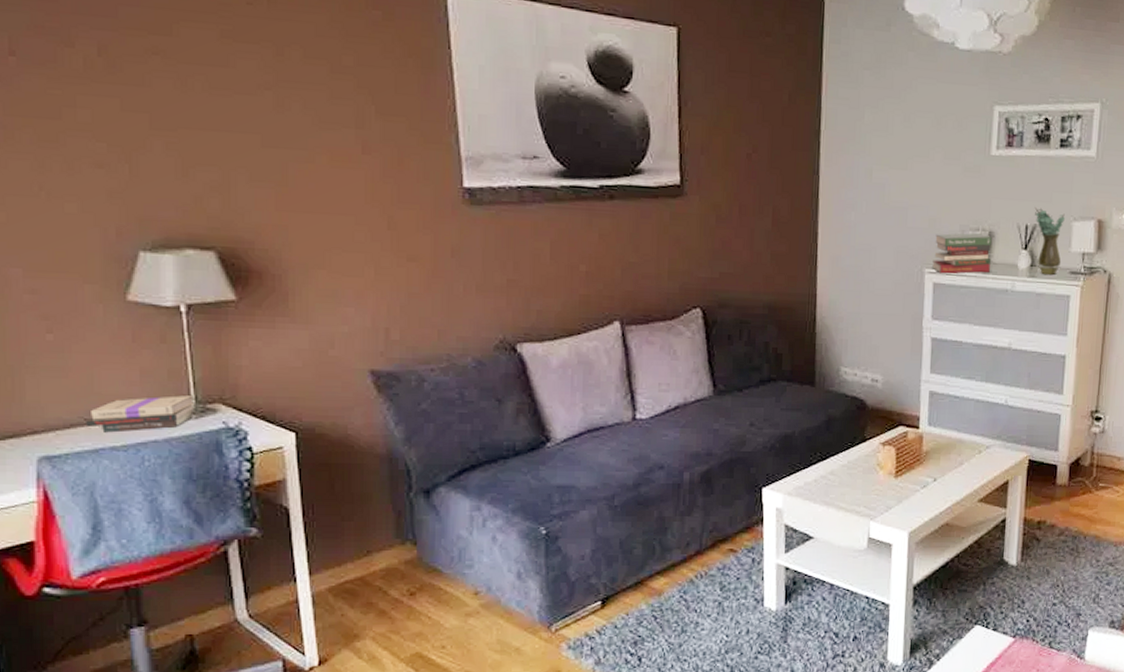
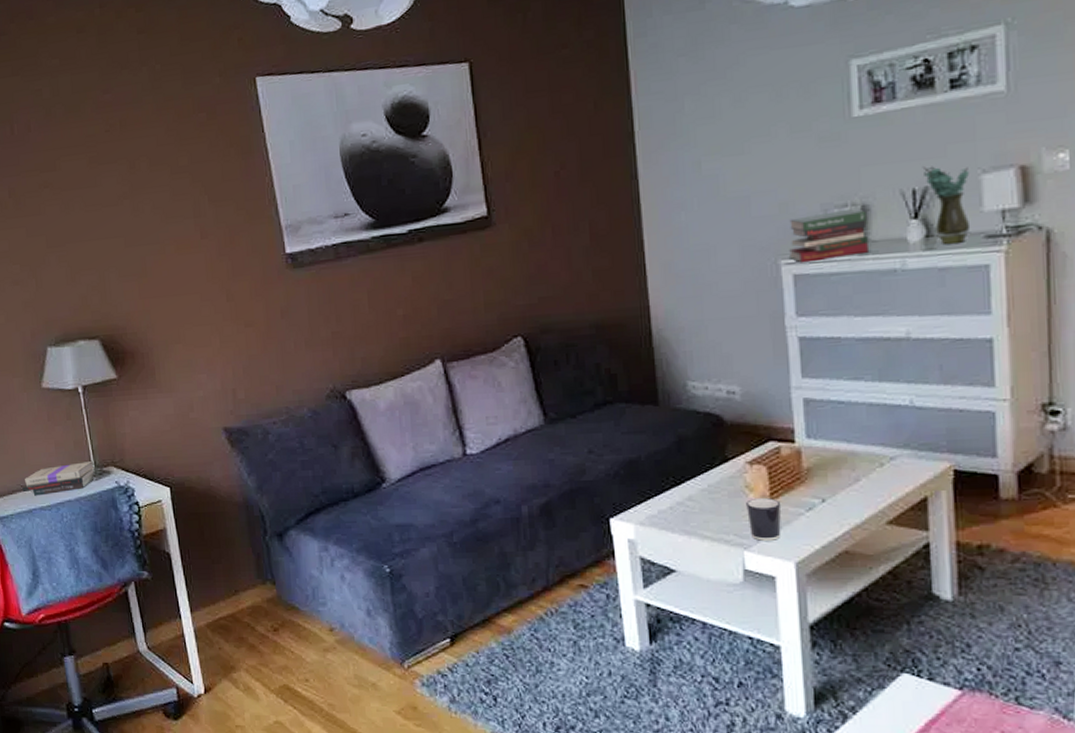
mug: none [876,476,903,513] -> present [746,498,782,541]

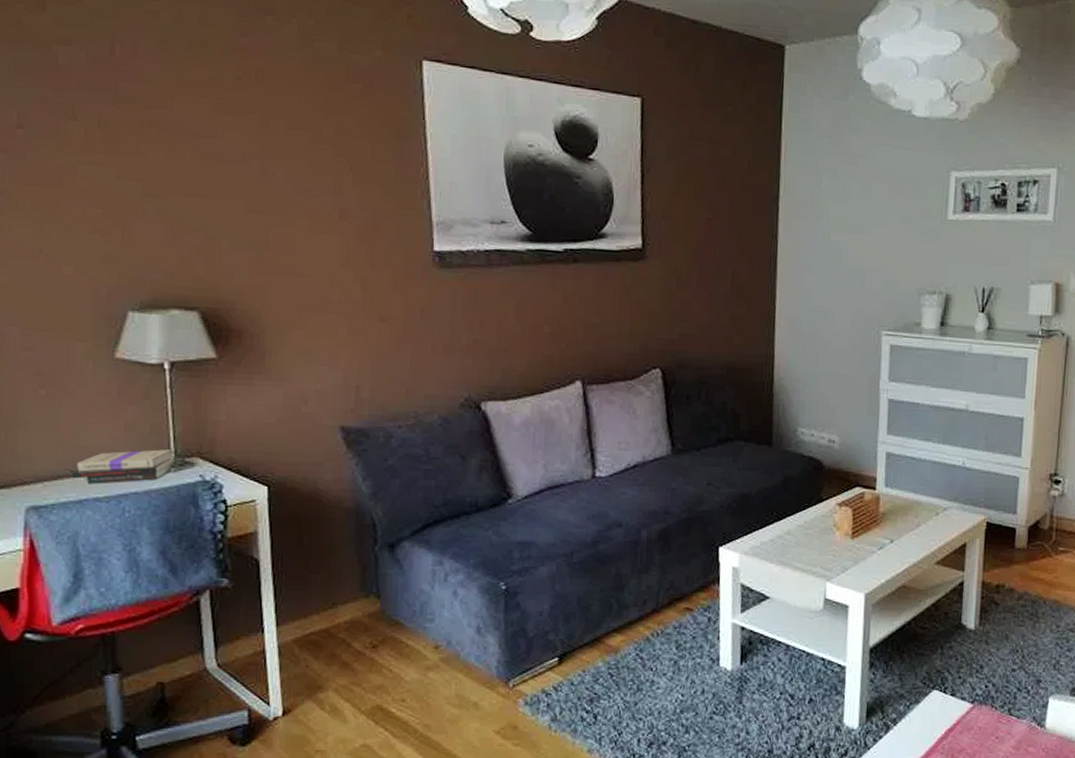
mug: present [746,498,782,541] -> none [832,536,860,574]
books: present [789,209,868,263] -> none [889,296,949,337]
vase: present [922,166,971,245] -> none [991,271,1022,338]

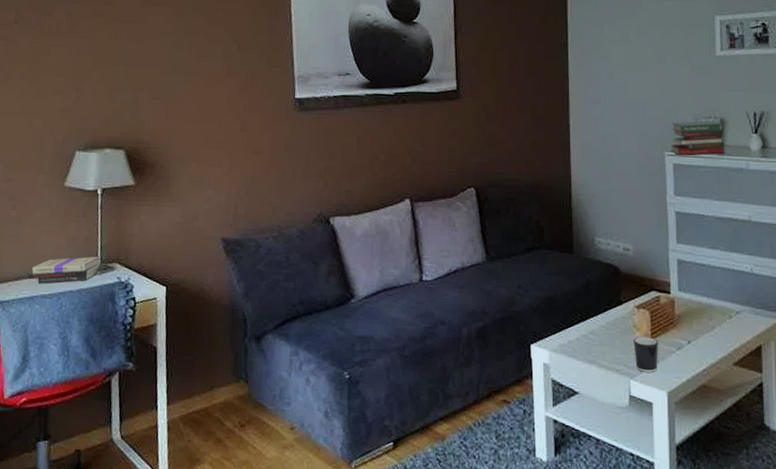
mug: none [832,536,860,574] -> present [634,337,659,372]
books: none [889,296,949,337] -> present [671,121,724,156]

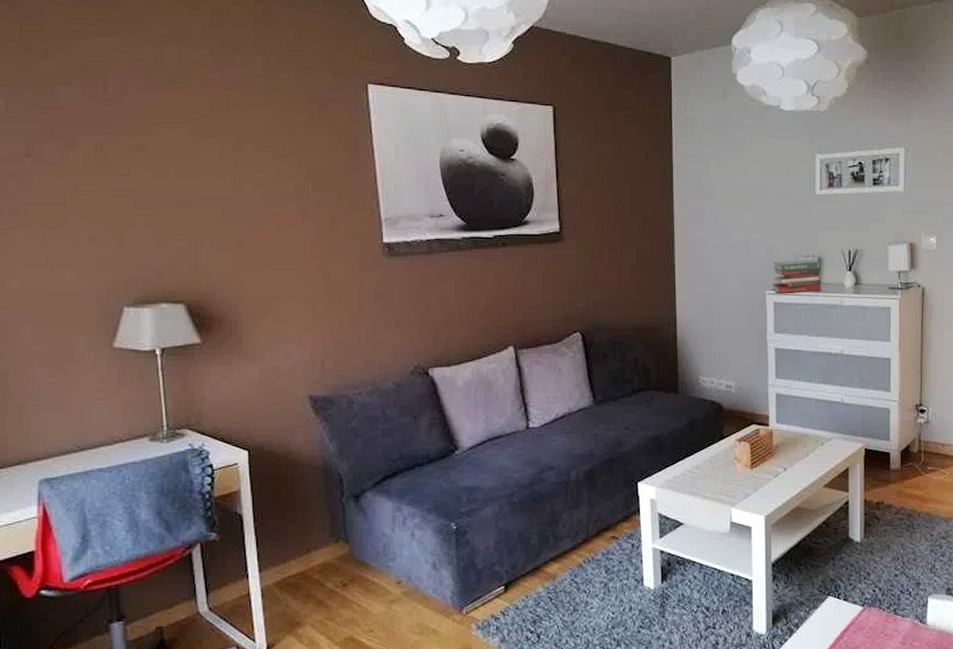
books: present [28,256,100,284] -> none [78,423,165,457]
mug: present [634,337,659,372] -> none [735,467,758,500]

